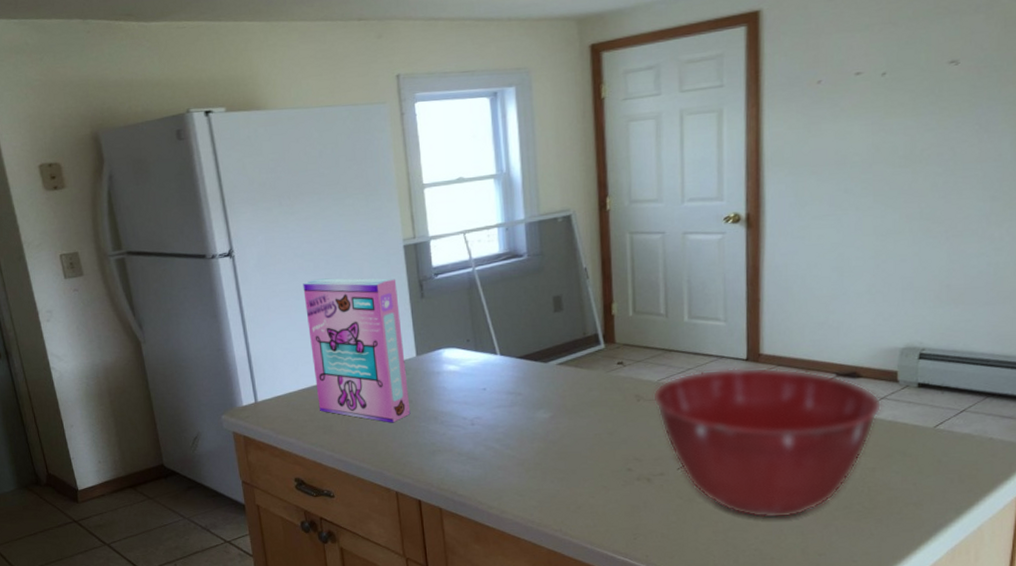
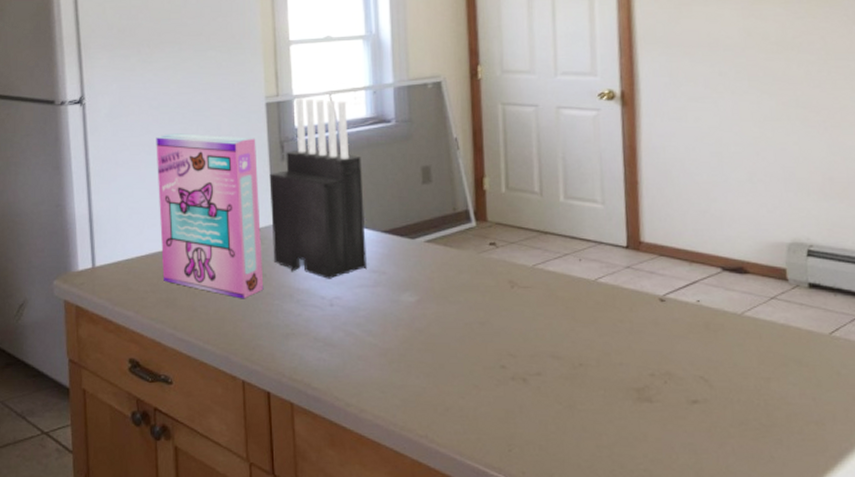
knife block: none [410,238,504,402] -> present [269,98,367,279]
mixing bowl: present [652,367,882,519] -> none [527,255,773,433]

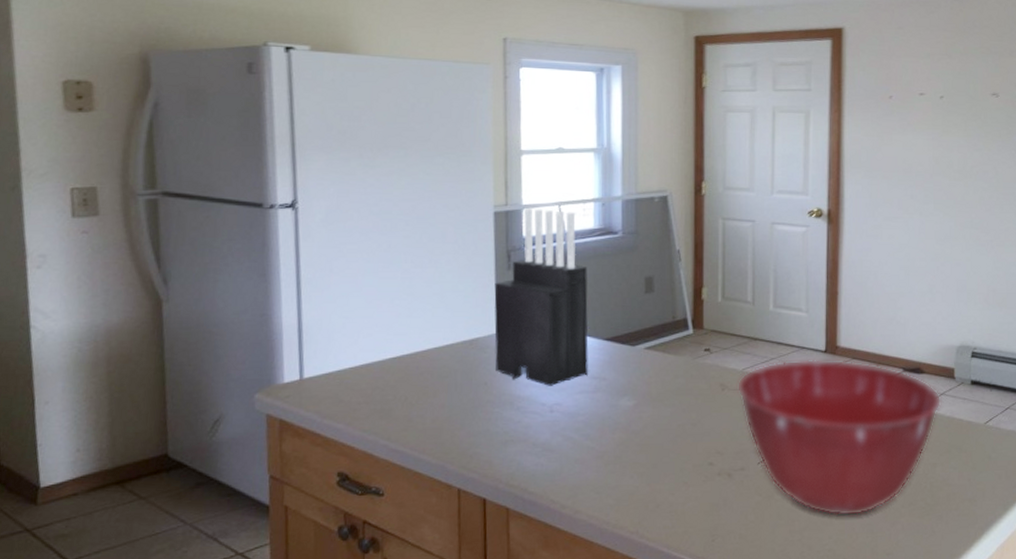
cereal box: present [156,133,264,299] -> none [375,241,484,408]
mixing bowl: none [527,255,773,433] -> present [736,359,942,517]

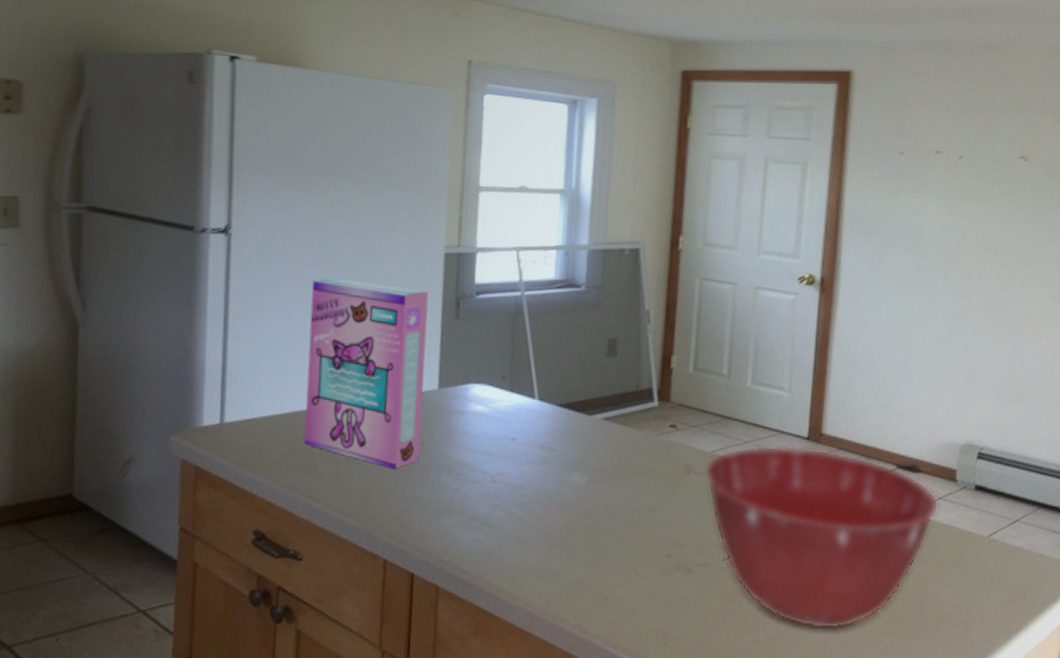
cereal box: none [375,241,484,408] -> present [304,277,429,470]
knife block: present [494,209,588,386] -> none [435,252,544,453]

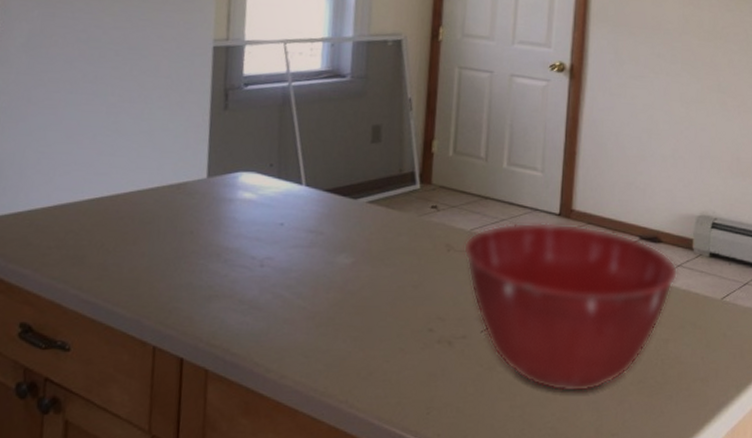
cereal box: present [304,277,429,470] -> none [71,71,198,258]

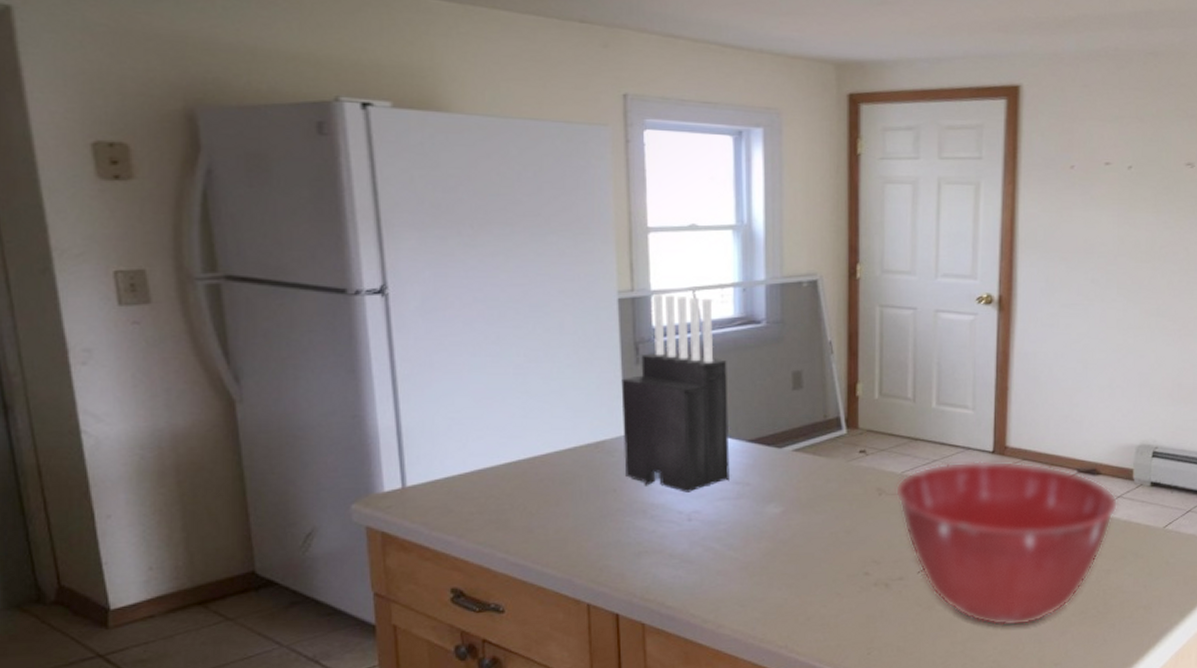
knife block: none [204,45,311,238] -> present [621,295,730,493]

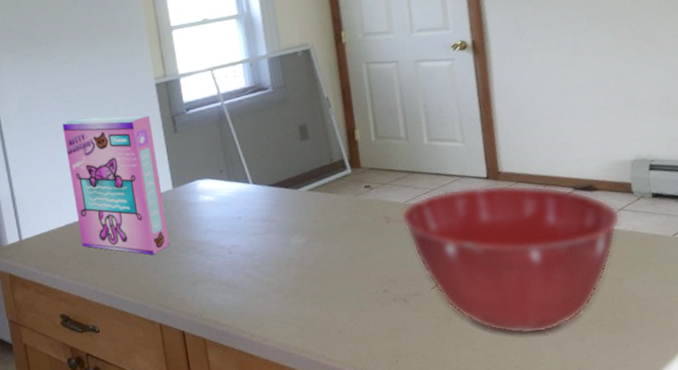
cereal box: none [482,332,613,517] -> present [62,115,170,255]
knife block: present [621,295,730,493] -> none [165,75,258,231]

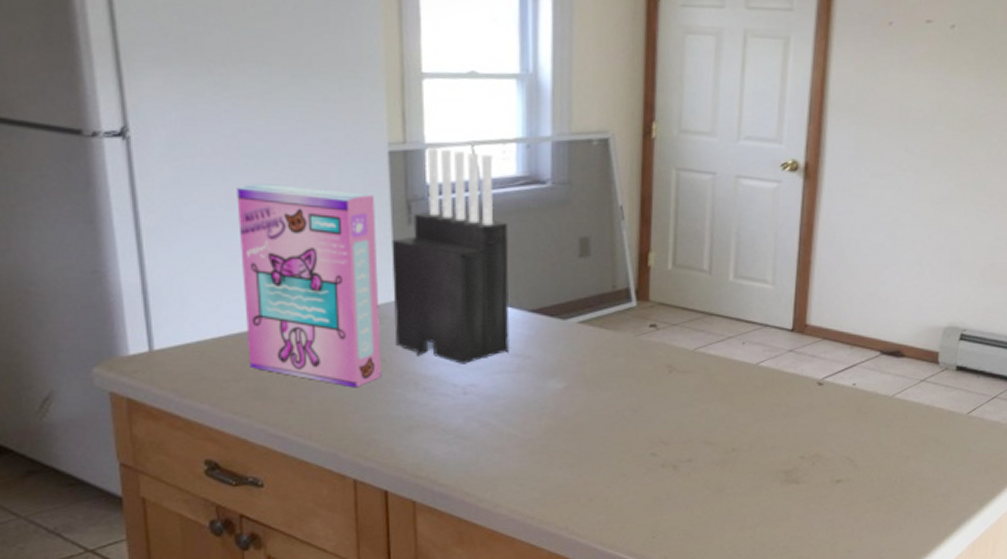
knife block: none [165,75,258,231] -> present [392,148,510,364]
mixing bowl: present [400,184,621,335] -> none [686,338,922,512]

